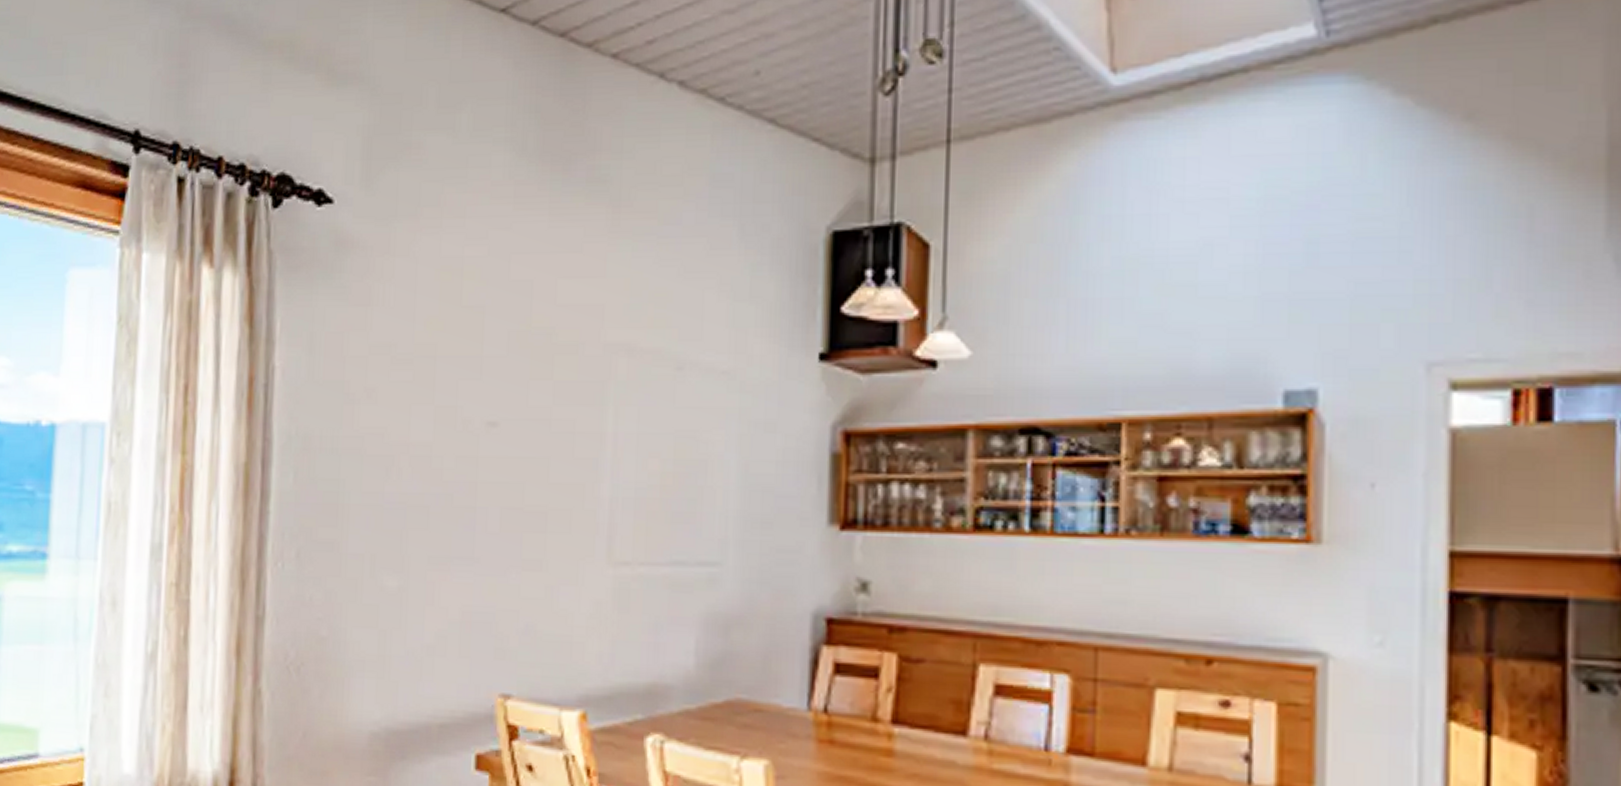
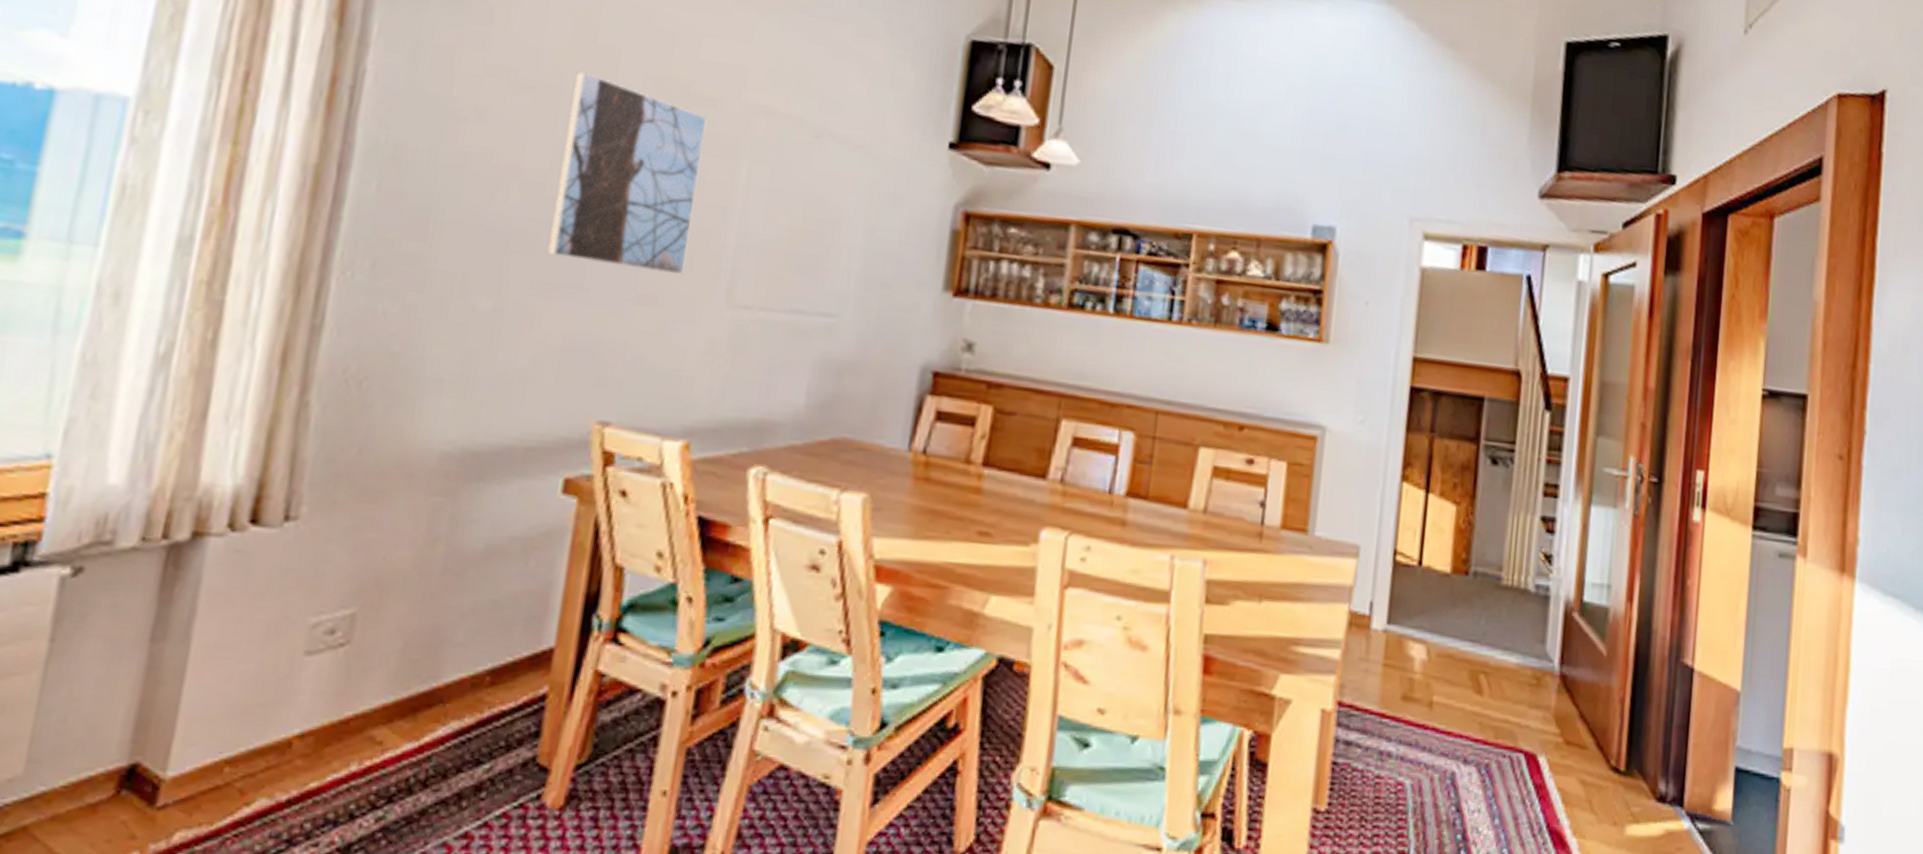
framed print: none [438,337,571,536] -> present [546,71,707,276]

